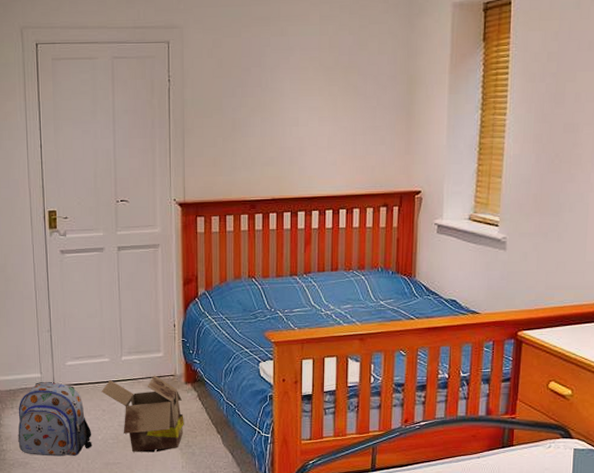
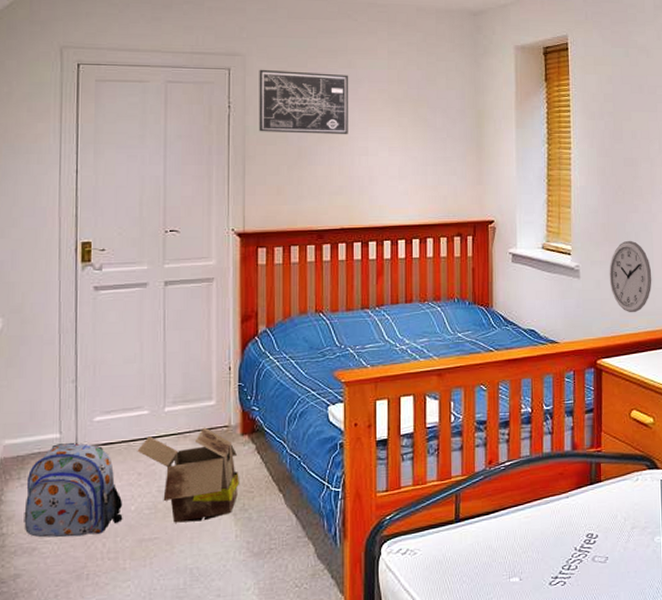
wall art: none [196,41,280,106] -> present [259,69,348,134]
wall clock: none [537,211,584,287] -> present [609,240,652,313]

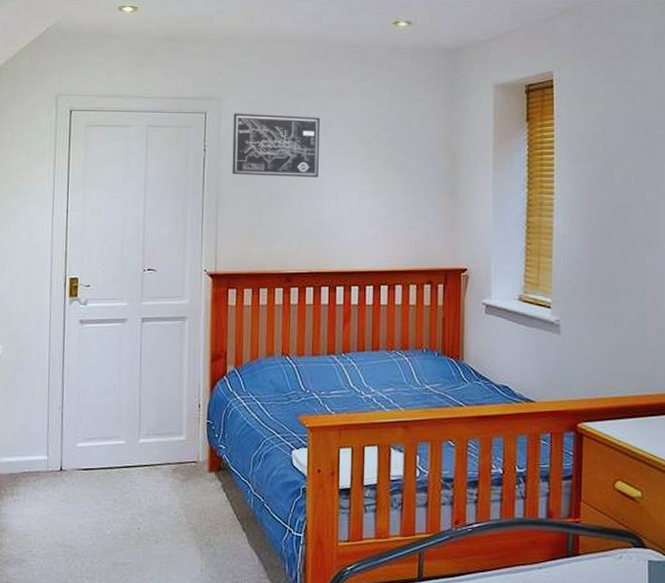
backpack: present [24,442,123,538] -> none [15,464,100,554]
cardboard box: present [137,427,239,523] -> none [114,461,206,552]
wall clock: present [609,240,652,313] -> none [594,294,644,375]

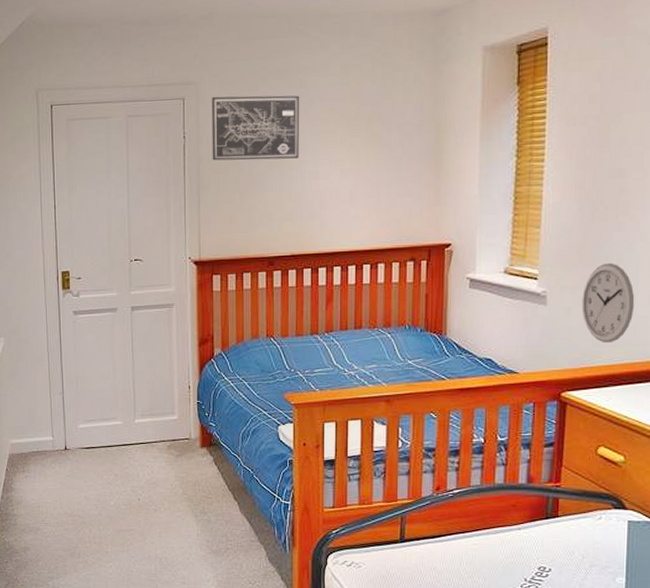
wall clock: none [594,294,644,375] -> present [581,262,635,343]

